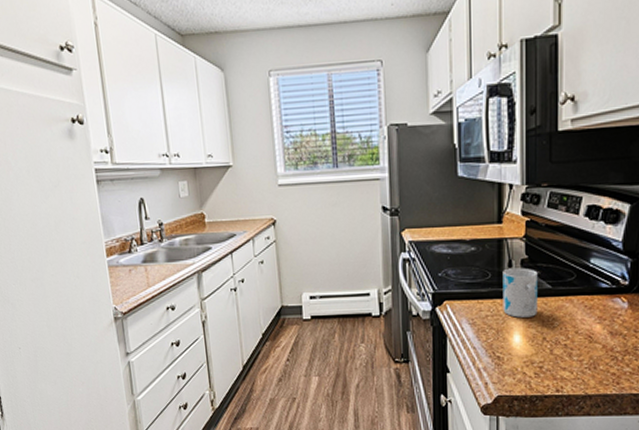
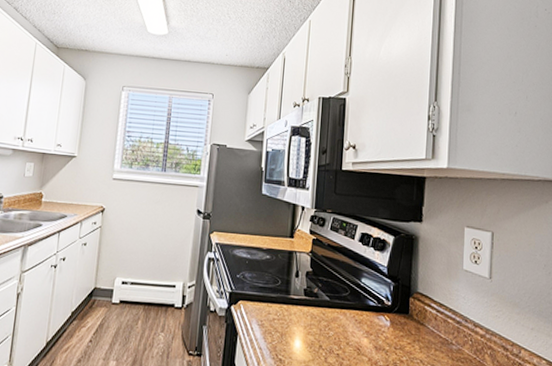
mug: present [503,267,538,318] -> none [288,278,319,325]

